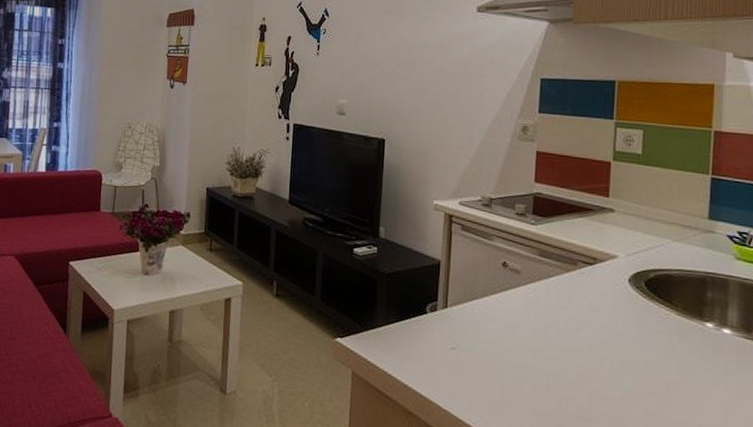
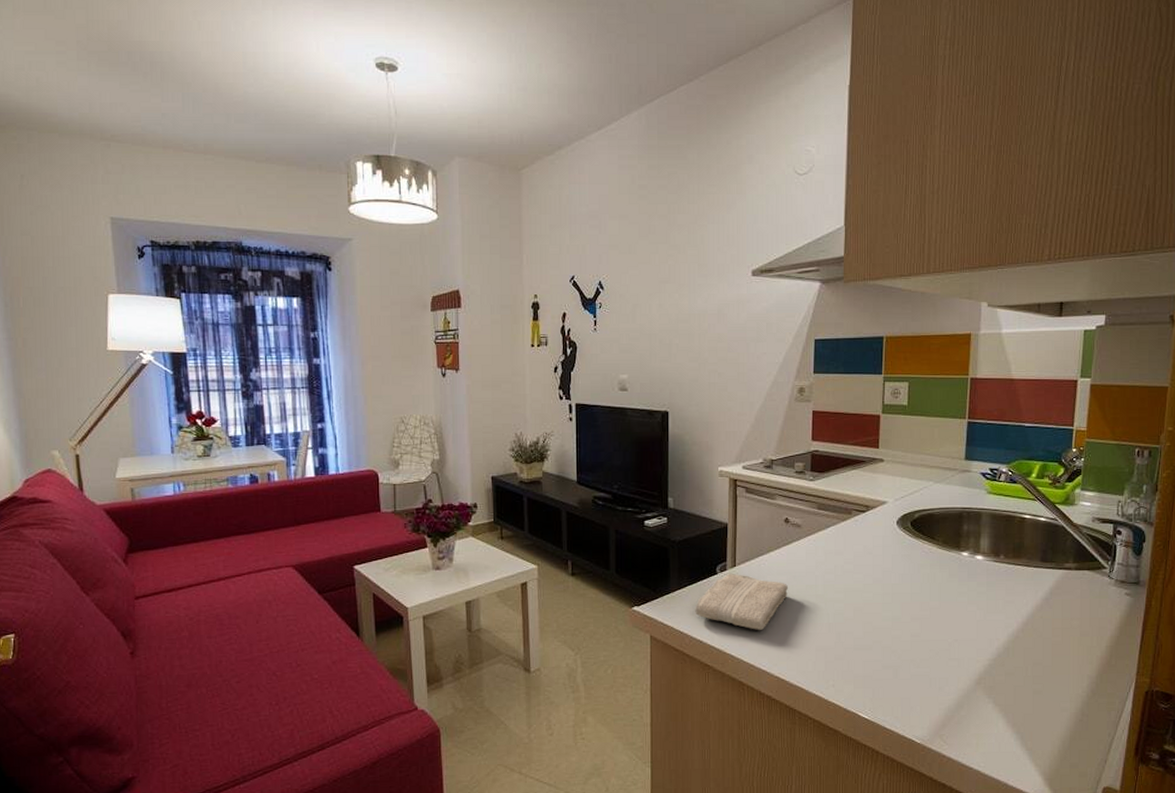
washcloth: none [401,314,503,383] -> present [695,573,788,631]

